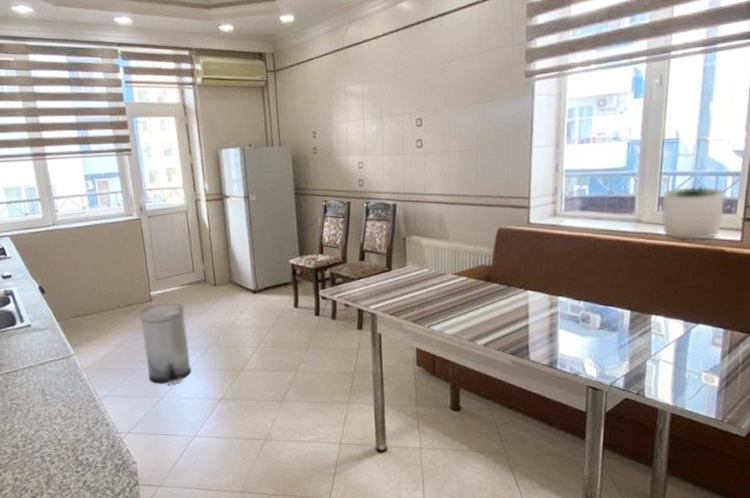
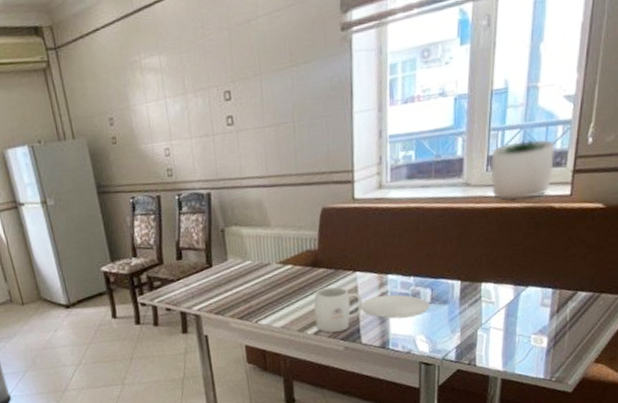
mug: none [486,302,533,346] -> present [314,286,363,333]
plate: none [531,316,599,340] -> present [361,294,430,319]

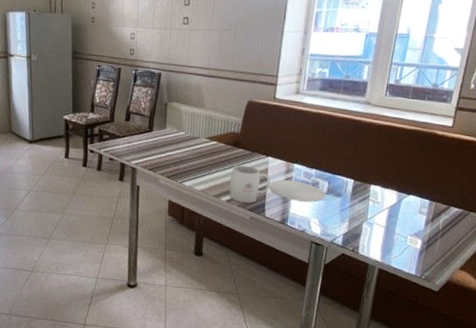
planter: present [490,139,555,200] -> none [387,76,443,123]

